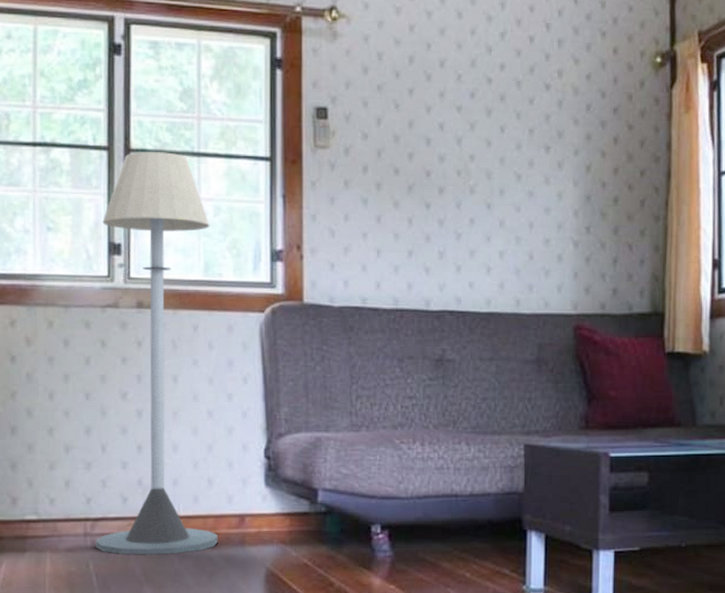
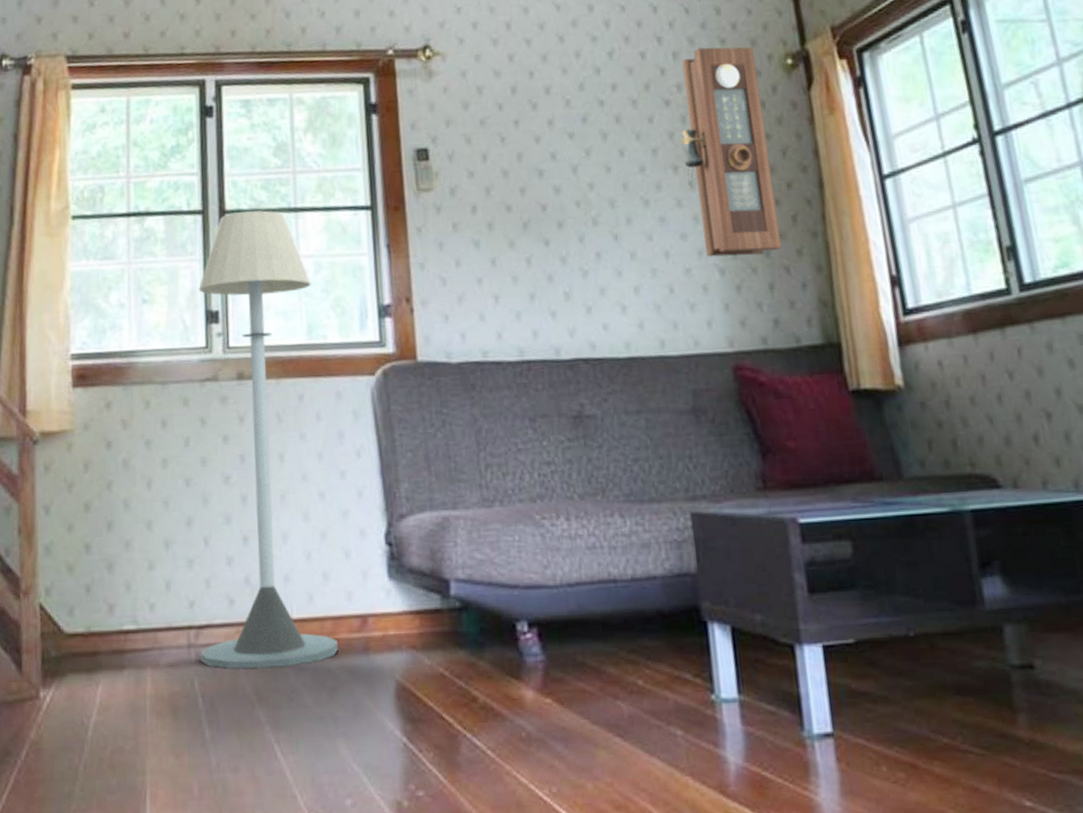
pendulum clock: none [555,38,630,232] -> present [680,47,782,257]

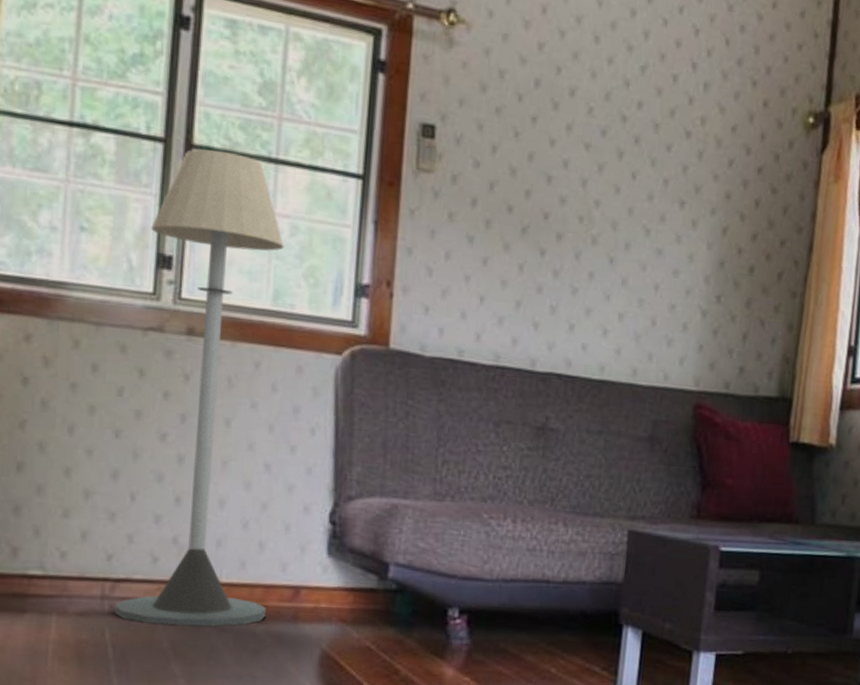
pendulum clock: present [680,47,782,257] -> none [691,84,781,305]

